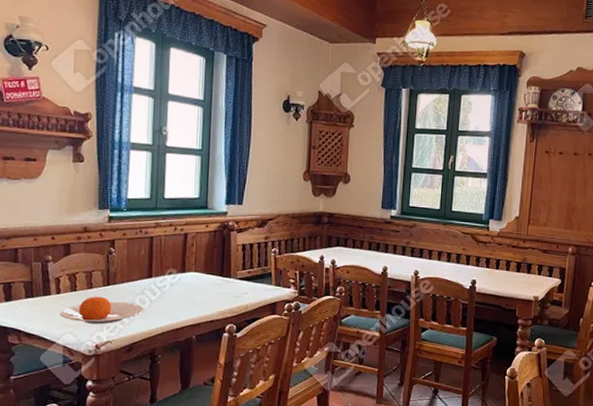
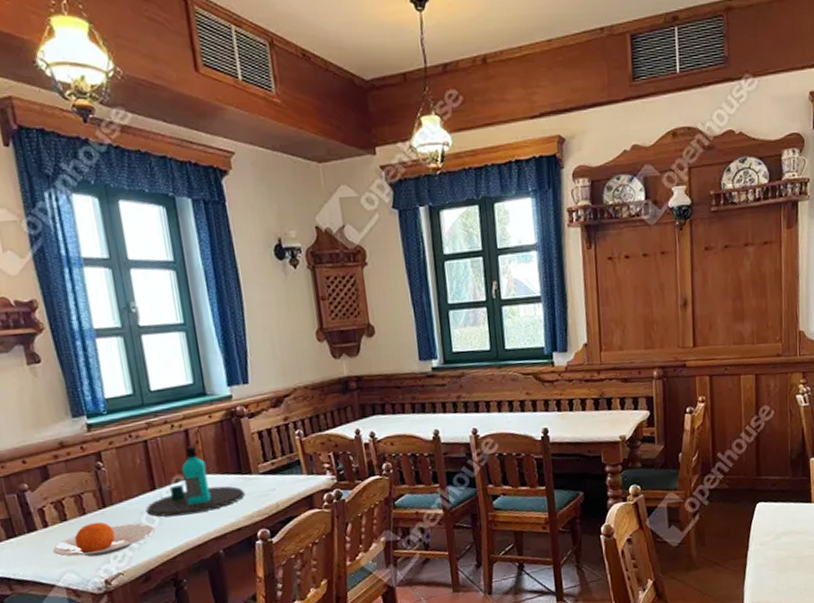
bottle: none [140,247,223,303] -> present [146,445,246,517]

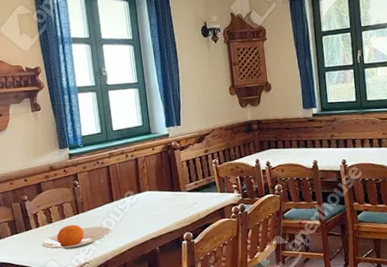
bottle: present [146,445,246,517] -> none [106,170,176,222]

